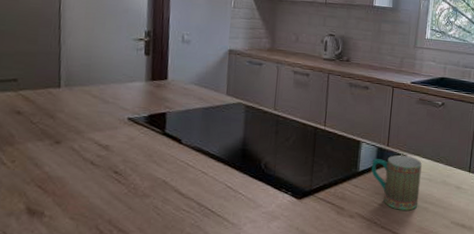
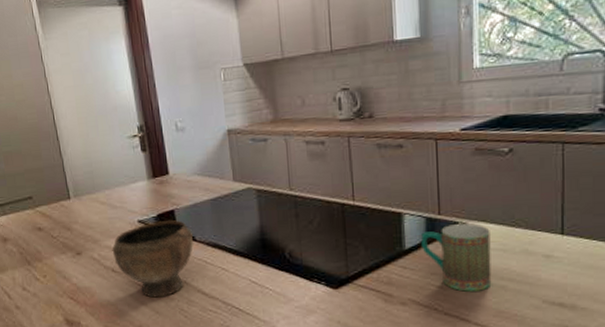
bowl: none [95,121,180,194] -> present [112,220,193,298]

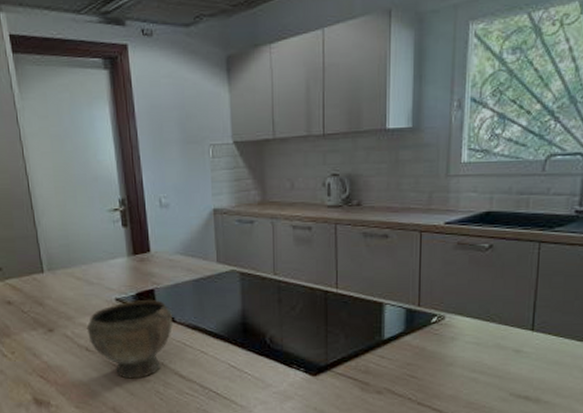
mug: present [421,223,492,292] -> none [400,316,466,383]

